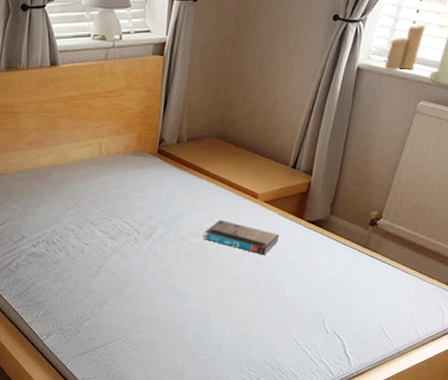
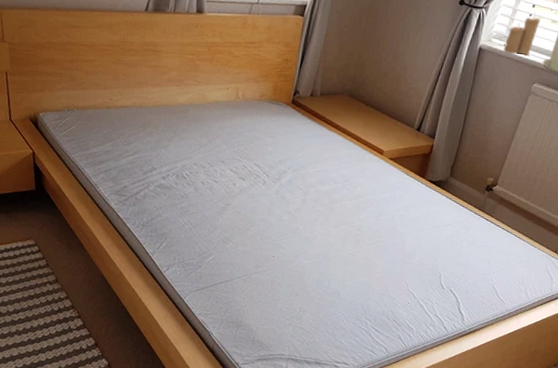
book: present [203,219,280,255] -> none [329,171,402,209]

